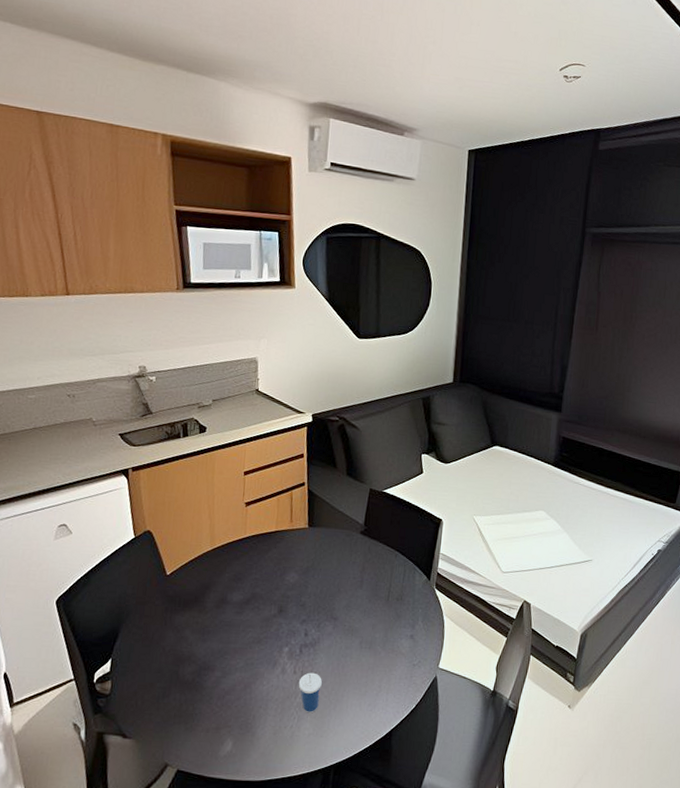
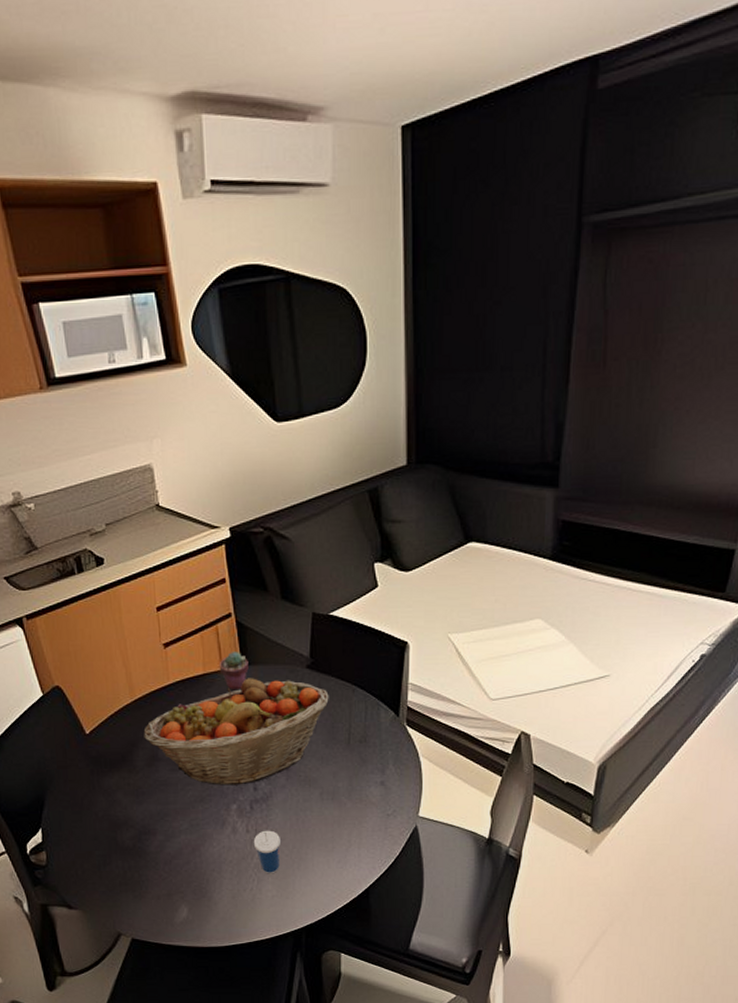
fruit basket: none [217,538,376,630] -> present [143,678,329,785]
potted succulent: none [289,515,314,548] -> present [219,652,249,691]

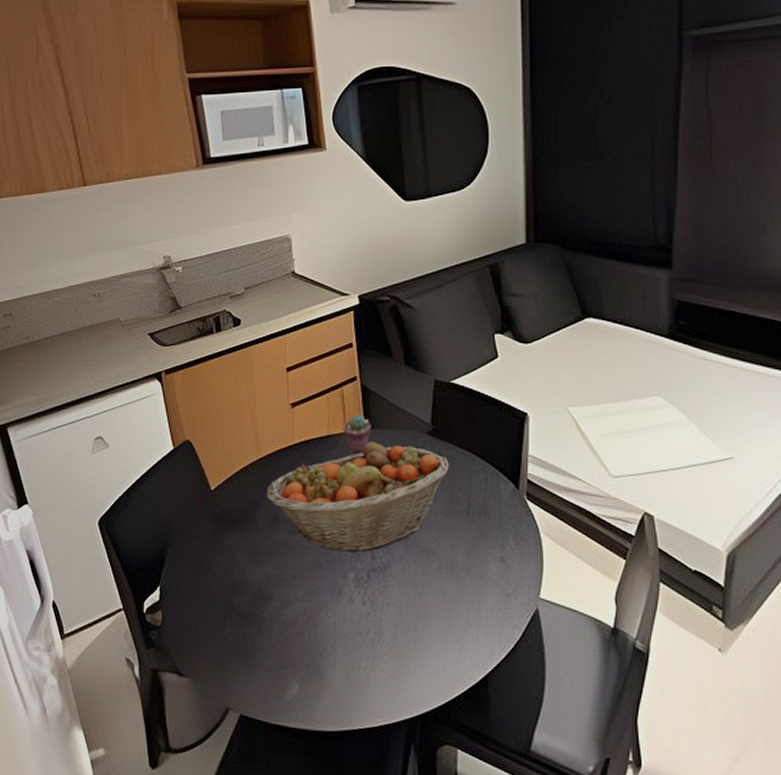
cup: present [253,830,280,874] -> none [369,603,397,652]

